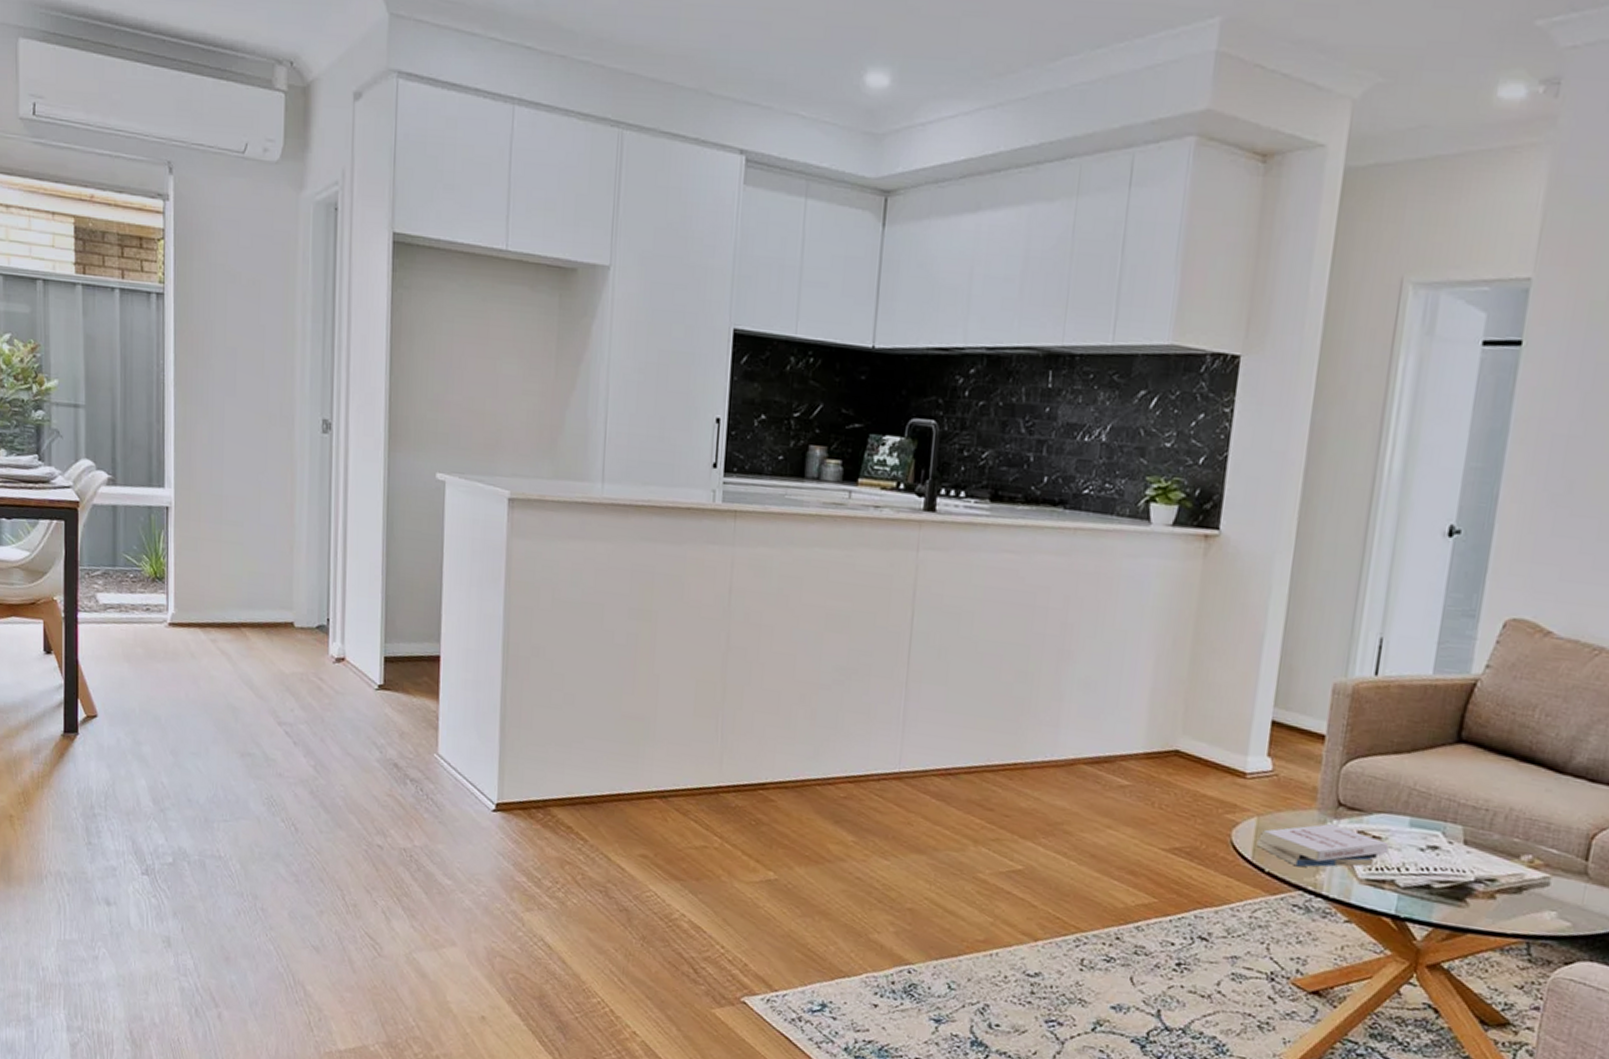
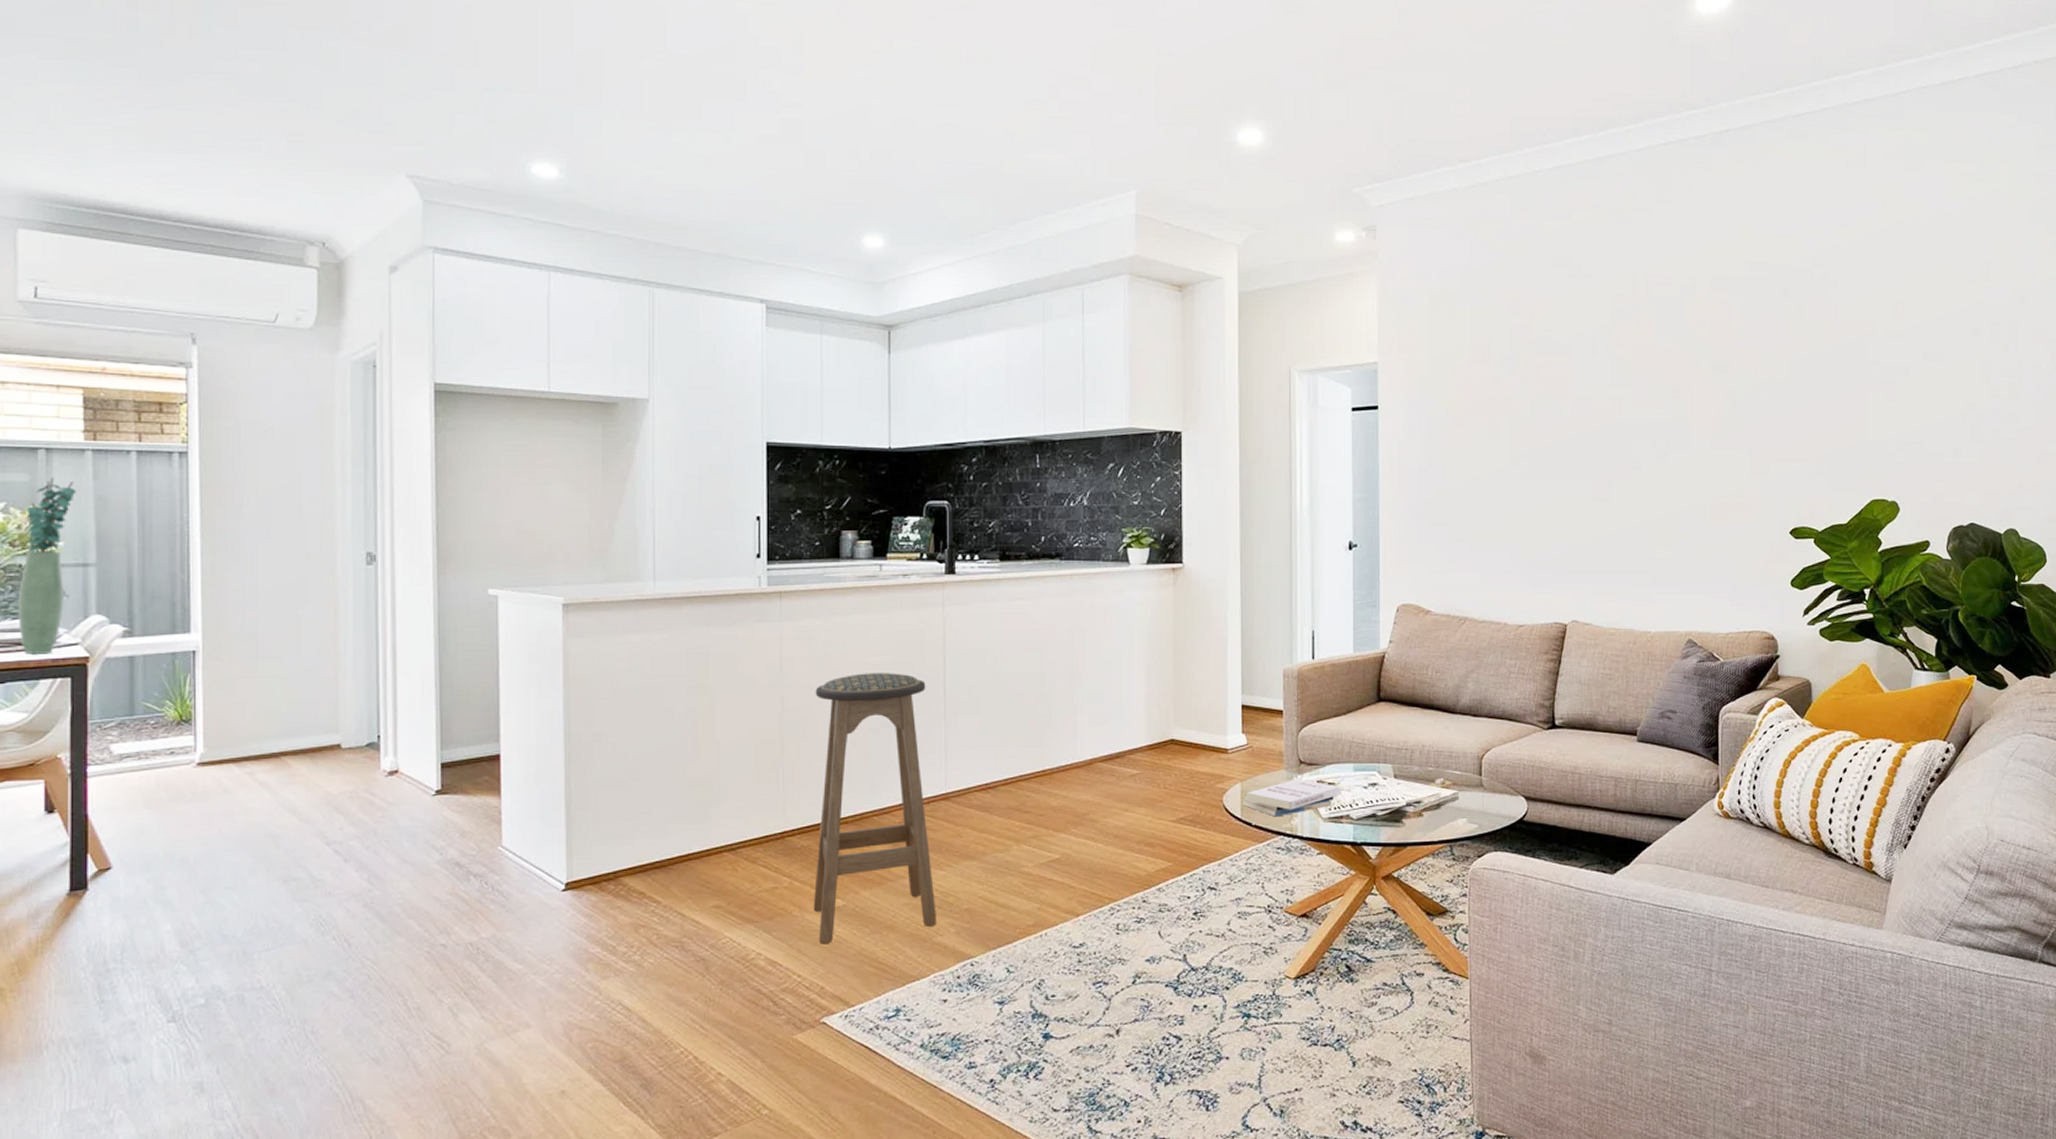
vase: none [21,310,69,494] -> present [17,477,77,654]
stool: none [742,618,889,921] -> present [813,673,936,945]

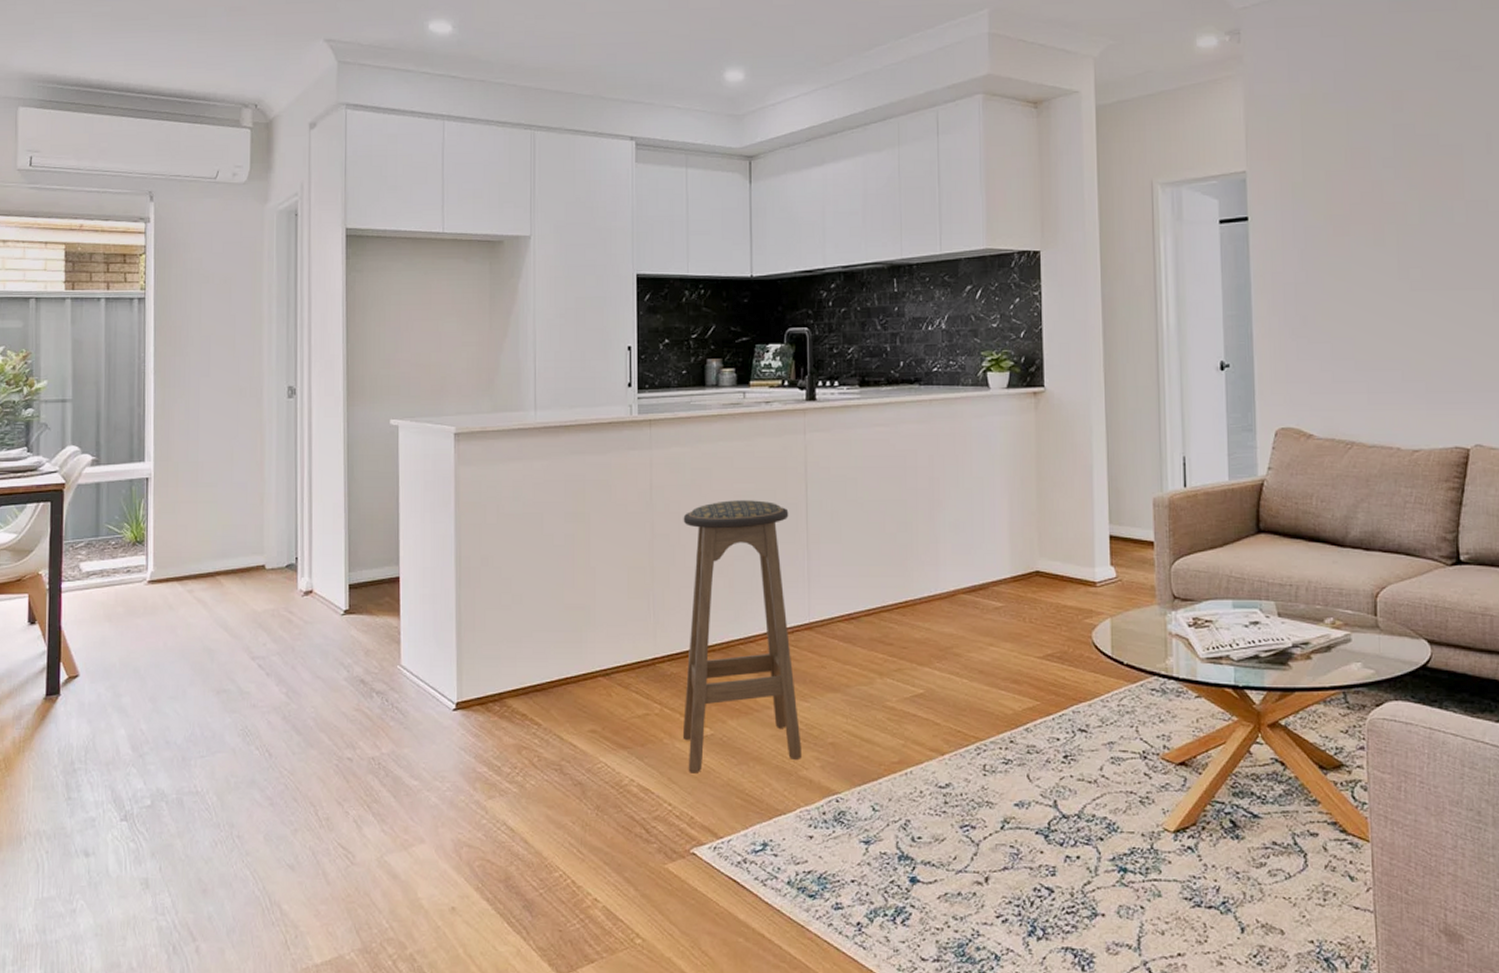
vase: present [17,477,77,654] -> none [11,323,58,481]
books: present [1243,778,1341,817] -> none [1113,614,1220,656]

